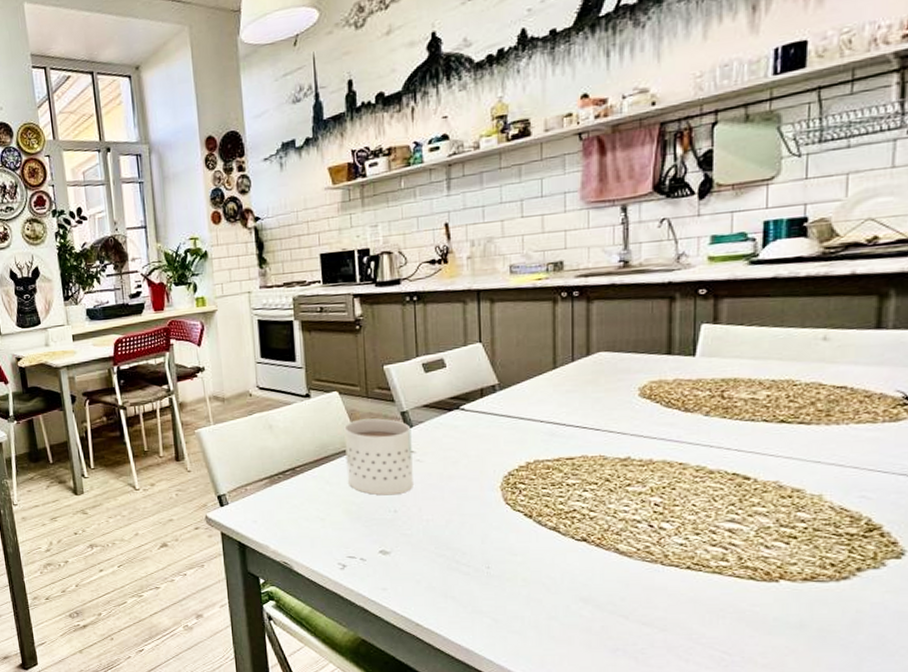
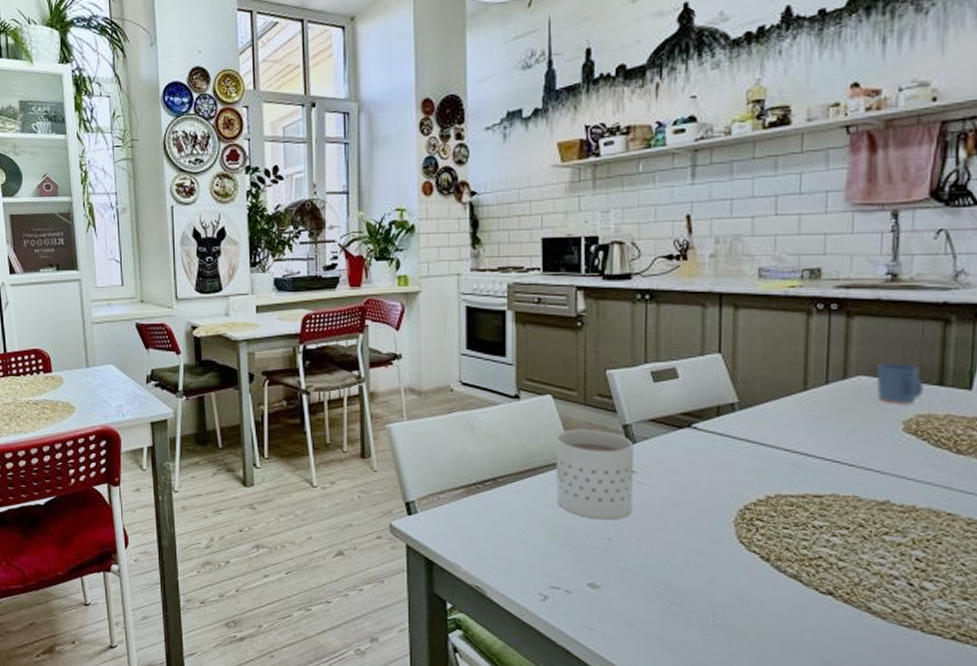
mug: none [614,338,654,374] -> present [876,363,923,404]

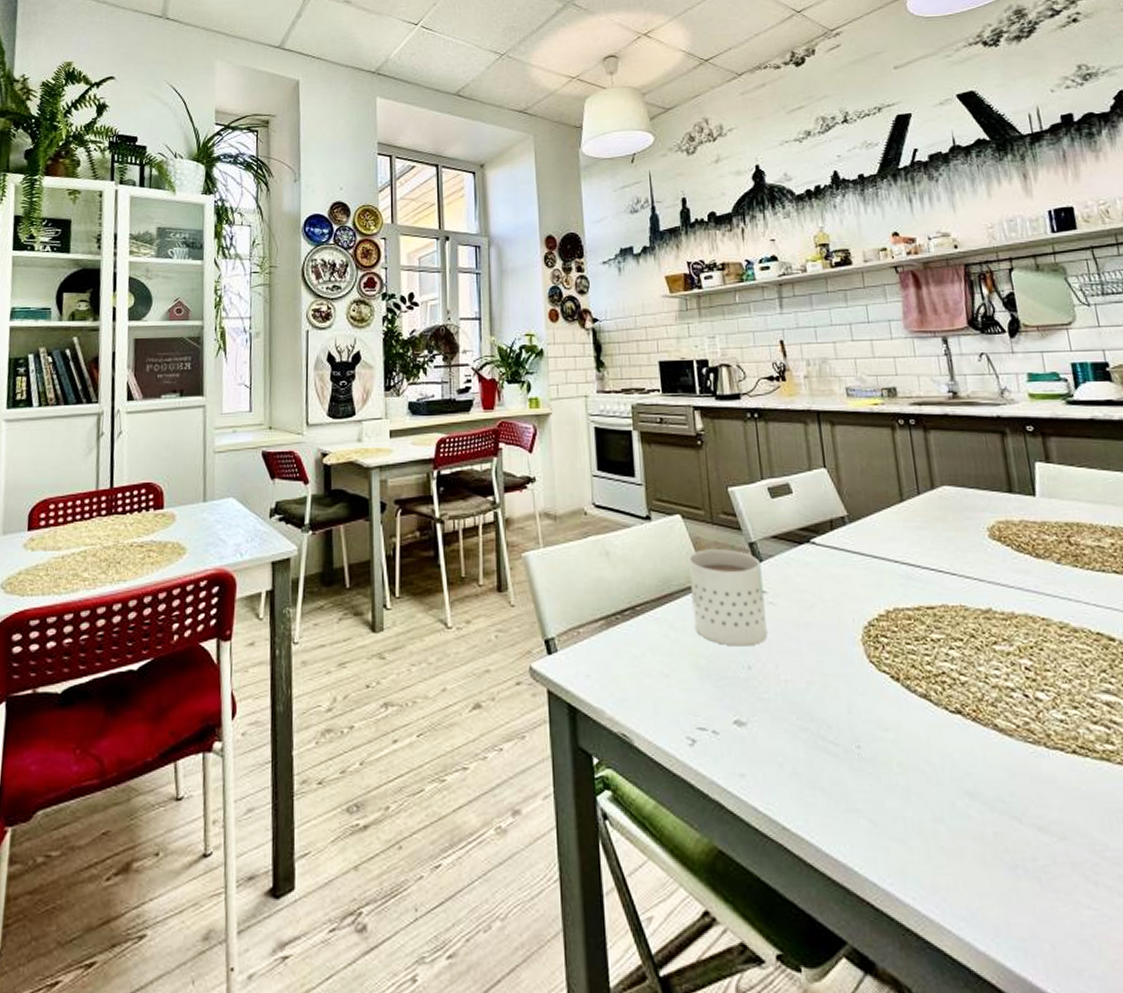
mug: present [876,363,923,404] -> none [956,473,998,511]

